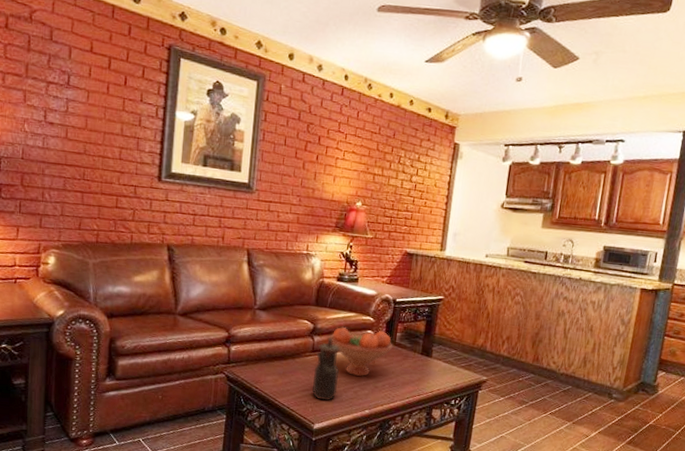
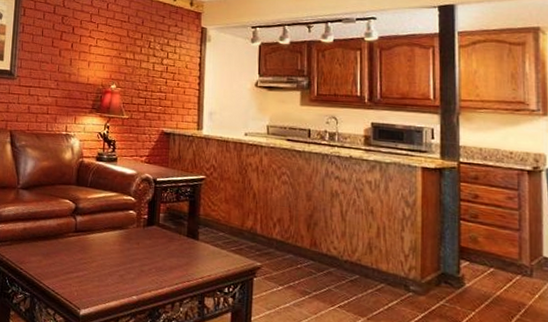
teapot: present [312,337,340,401] -> none [77,217,103,285]
fruit bowl: present [330,326,393,377] -> none [92,206,157,259]

